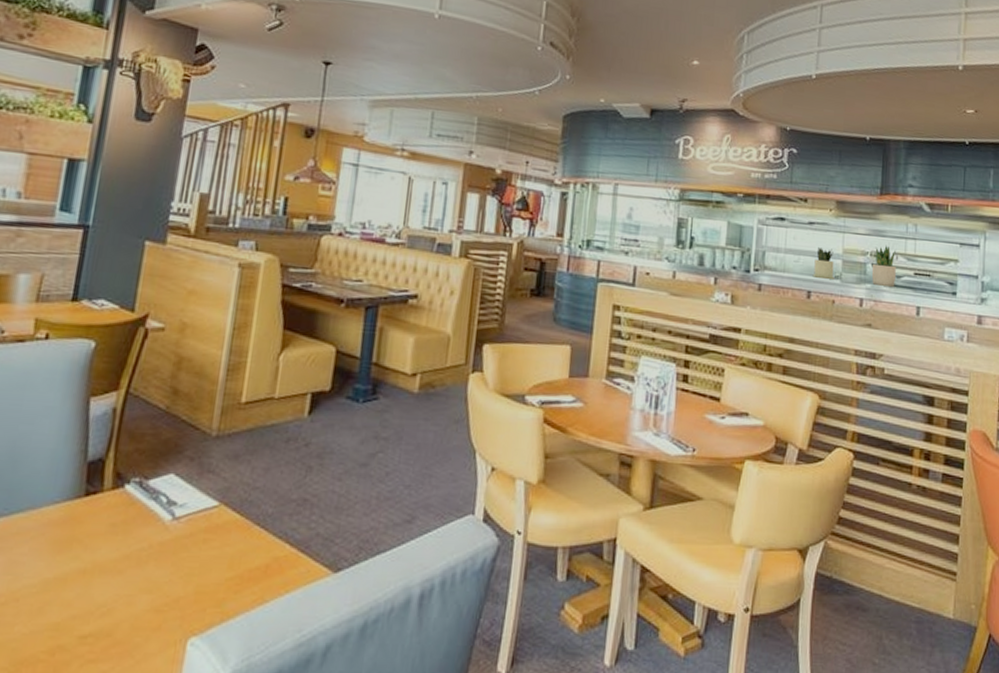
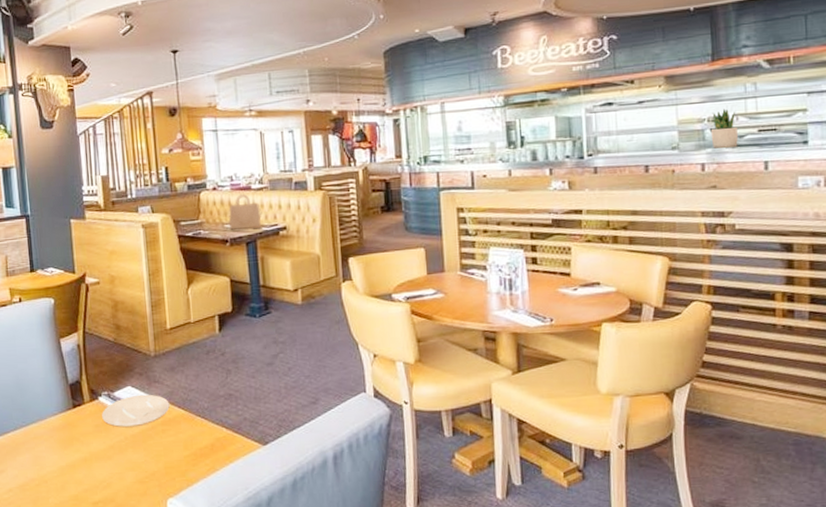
plate: none [123,487,222,532] -> present [102,394,170,428]
handbag: none [348,246,393,293] -> present [227,194,263,231]
planter: present [812,247,835,280] -> none [648,122,672,153]

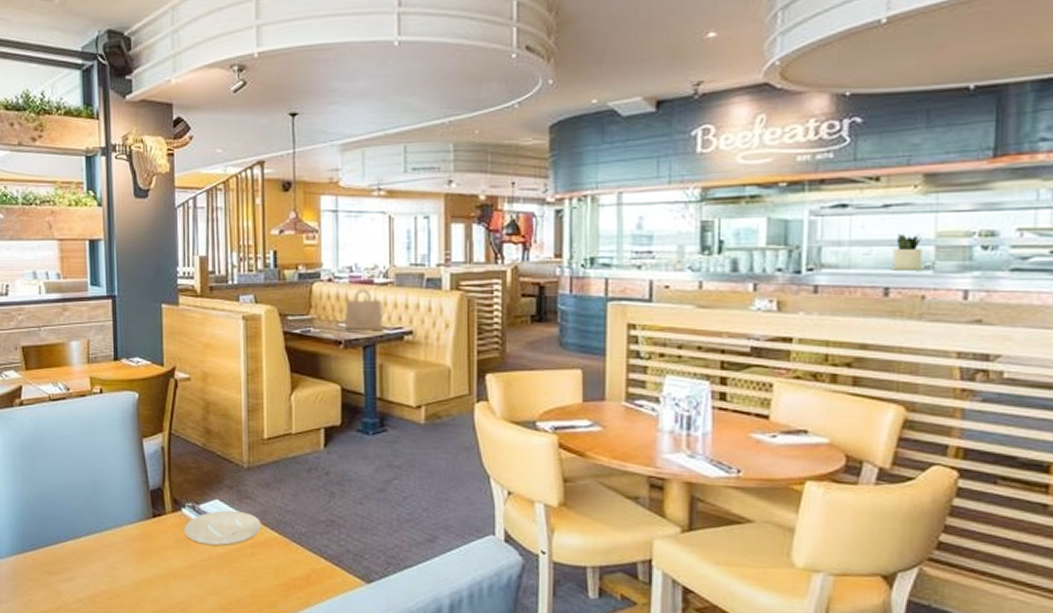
planter: none [648,122,672,153] -> present [891,234,924,272]
planter: present [710,108,738,149] -> none [981,220,1020,273]

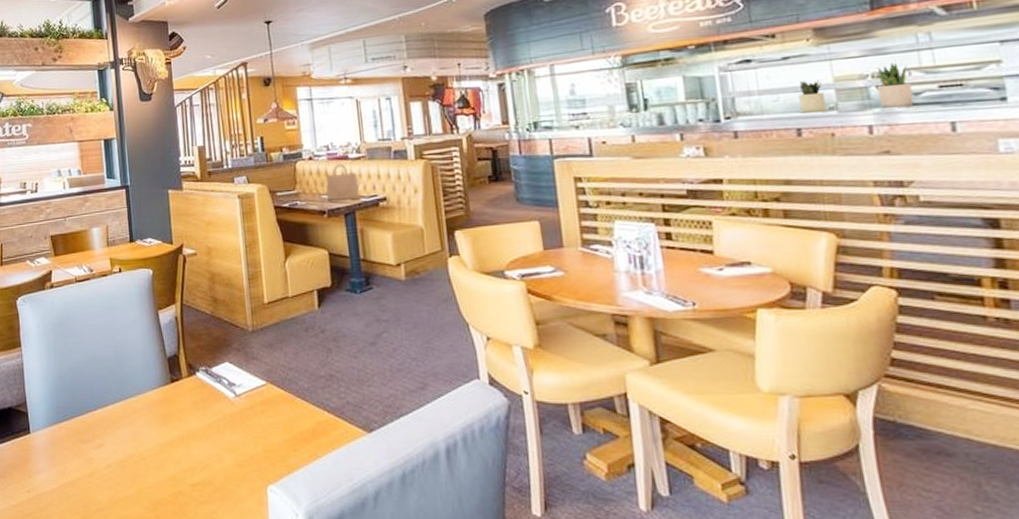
plate: present [184,510,261,546] -> none [199,371,269,406]
planter: none [981,220,1020,273] -> present [876,62,914,109]

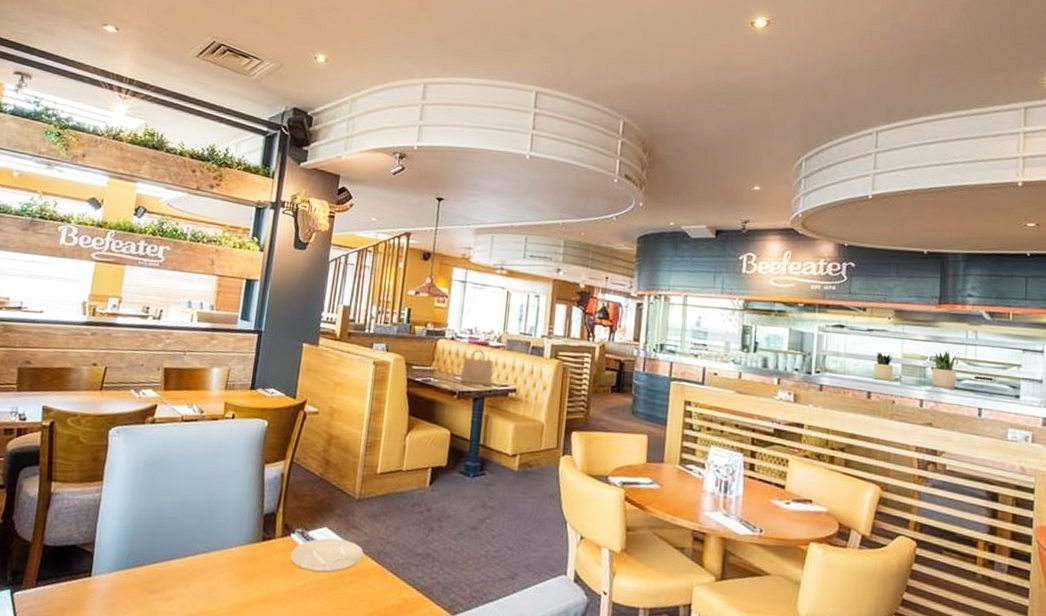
plate: none [199,371,269,406] -> present [290,538,364,573]

